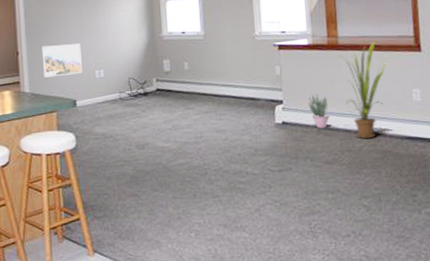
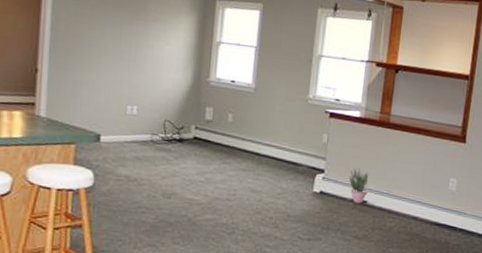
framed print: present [41,44,82,78] -> none [65,67,115,106]
house plant: present [338,41,388,138] -> none [385,125,434,219]

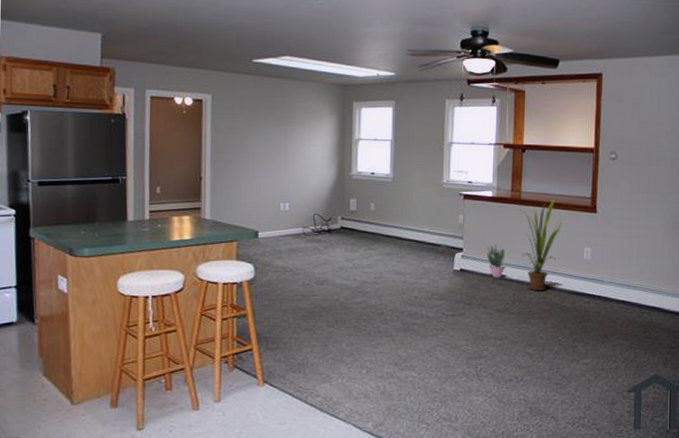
house plant: none [385,125,434,219] -> present [519,199,565,290]

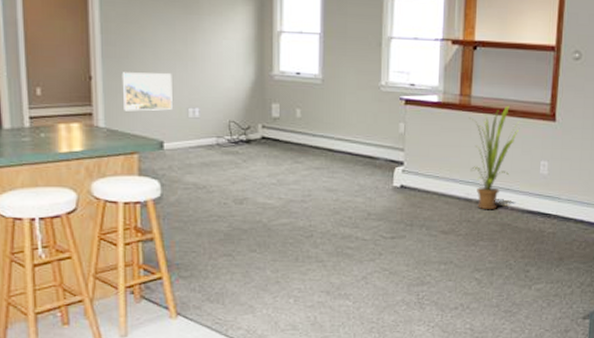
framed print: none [226,173,268,206] -> present [122,72,172,111]
potted plant: present [486,245,506,278] -> none [430,157,453,196]

